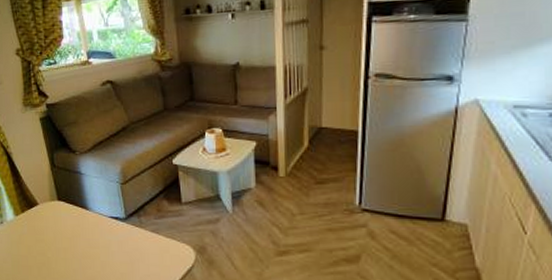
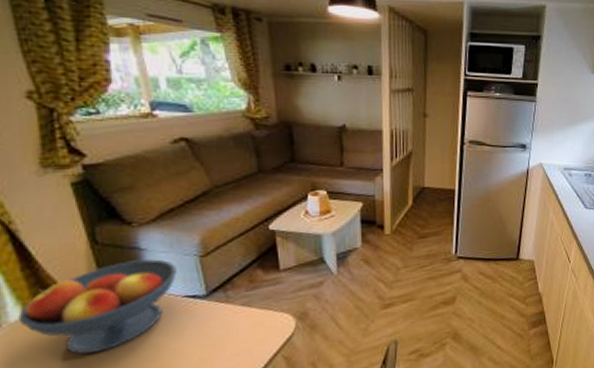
fruit bowl: none [12,181,105,254] -> present [18,258,177,355]

